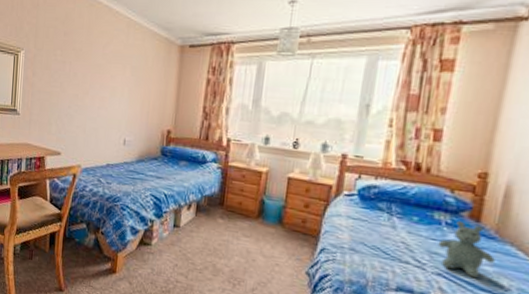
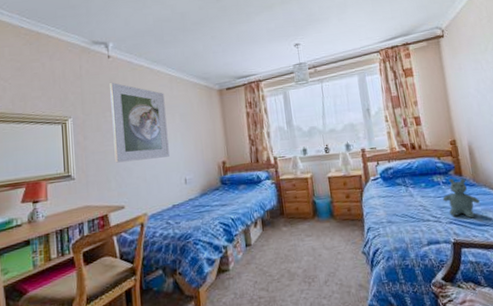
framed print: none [58,17,119,112] -> present [110,82,169,163]

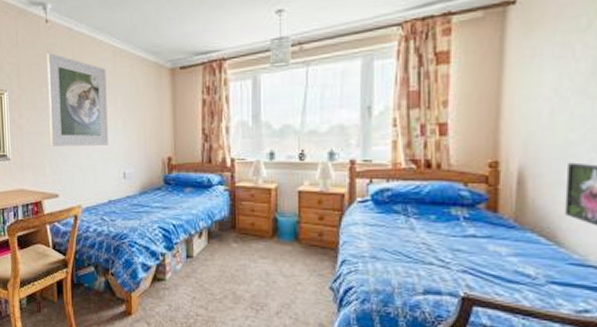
stuffed bear: present [442,178,480,219] -> none [459,213,518,271]

